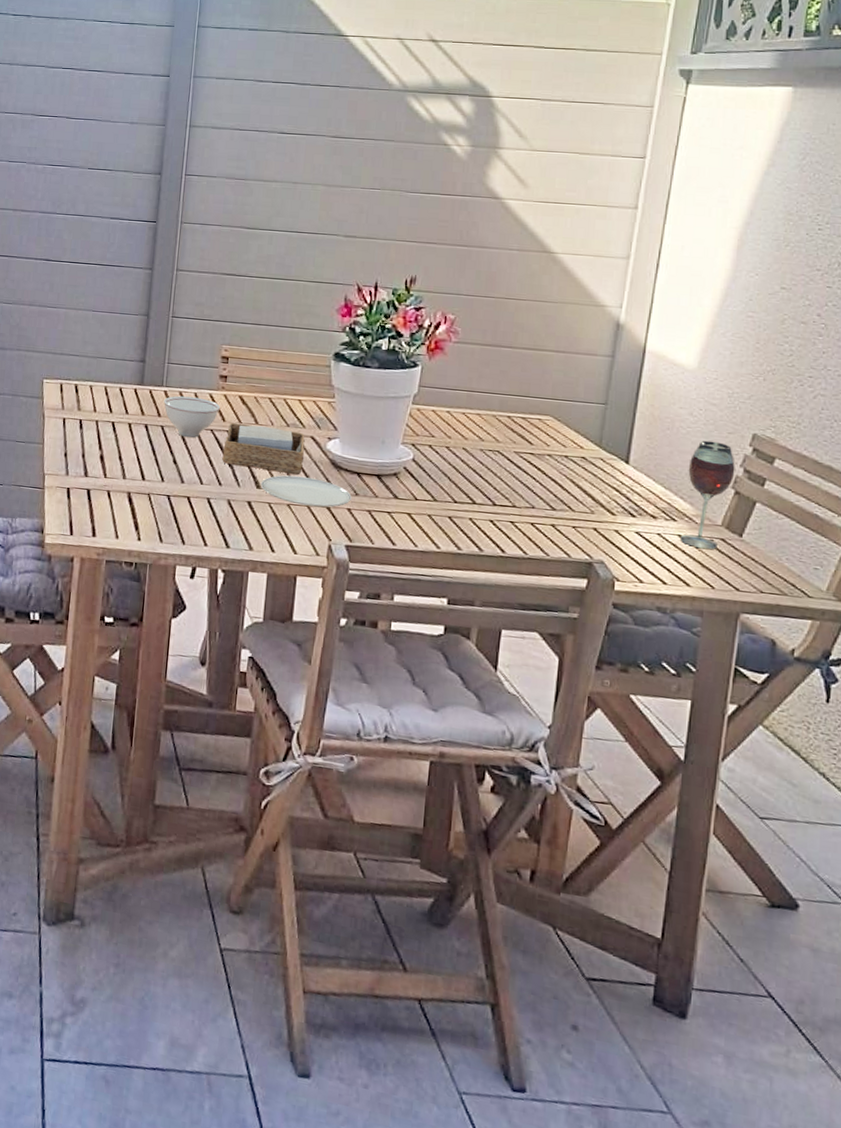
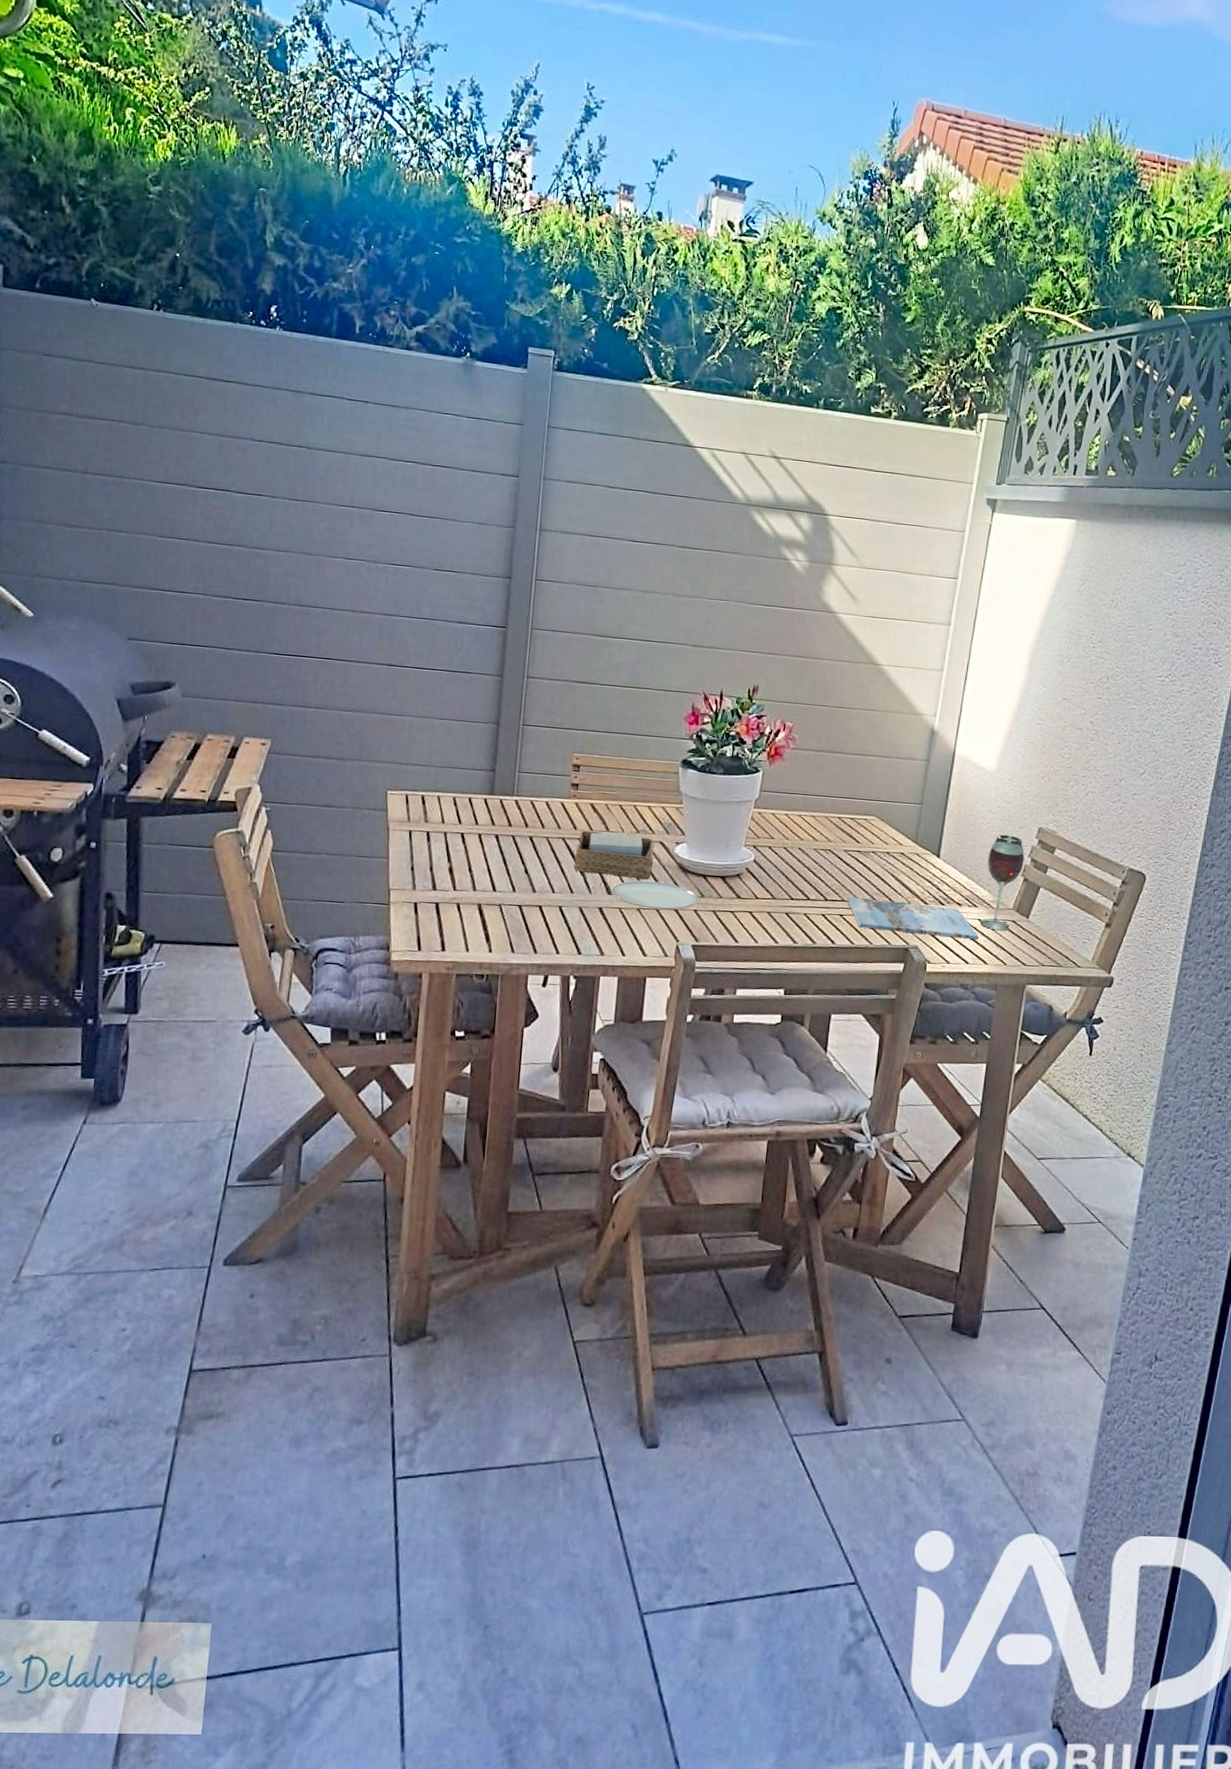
bowl: present [164,395,221,438] -> none [515,805,572,847]
magazine: none [518,502,679,558] -> present [846,896,979,940]

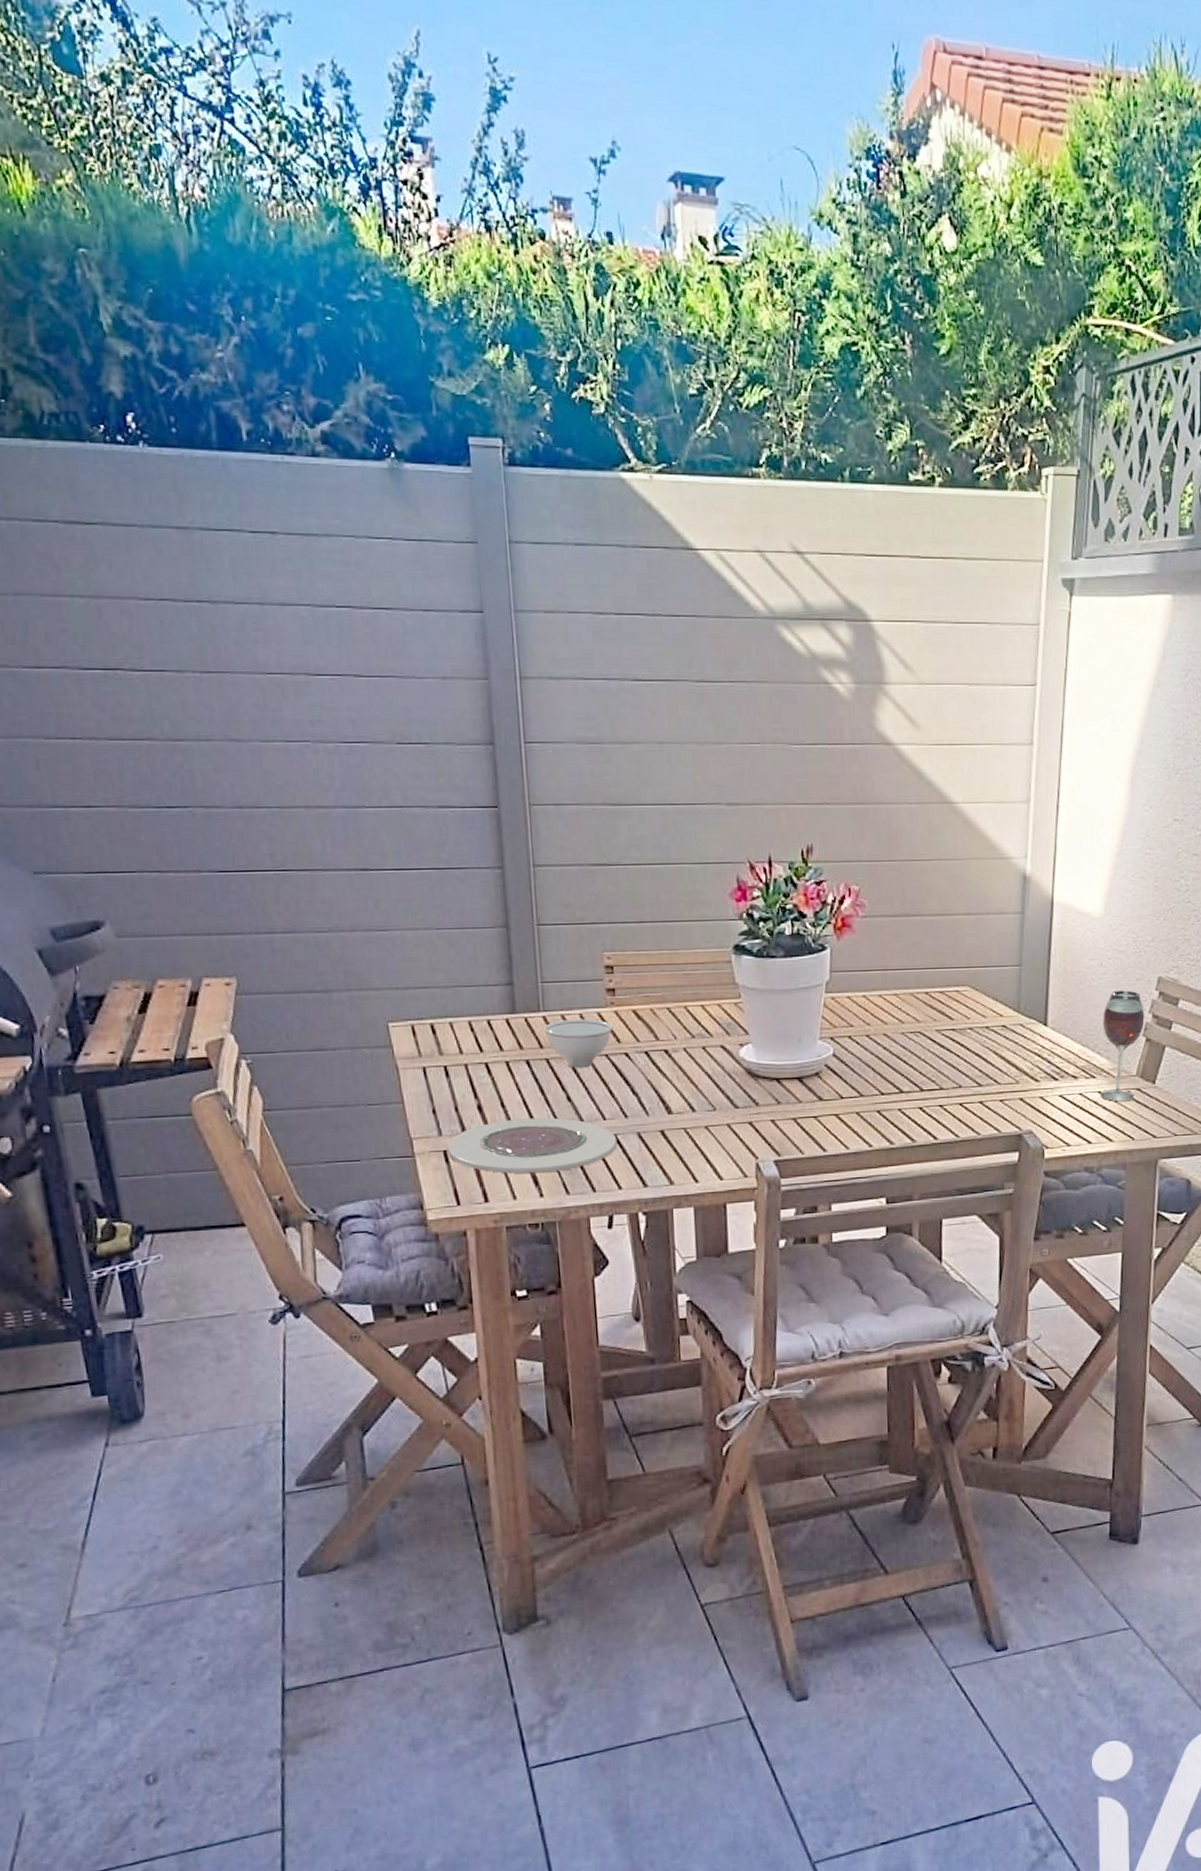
plate: none [418,883,562,932] -> present [447,1117,618,1174]
bowl: none [515,805,572,847] -> present [544,1019,613,1068]
napkin holder: present [574,830,654,880] -> none [623,1041,716,1092]
plate: present [611,880,698,910] -> none [671,1092,774,1125]
magazine: present [846,896,979,940] -> none [945,1082,1100,1117]

